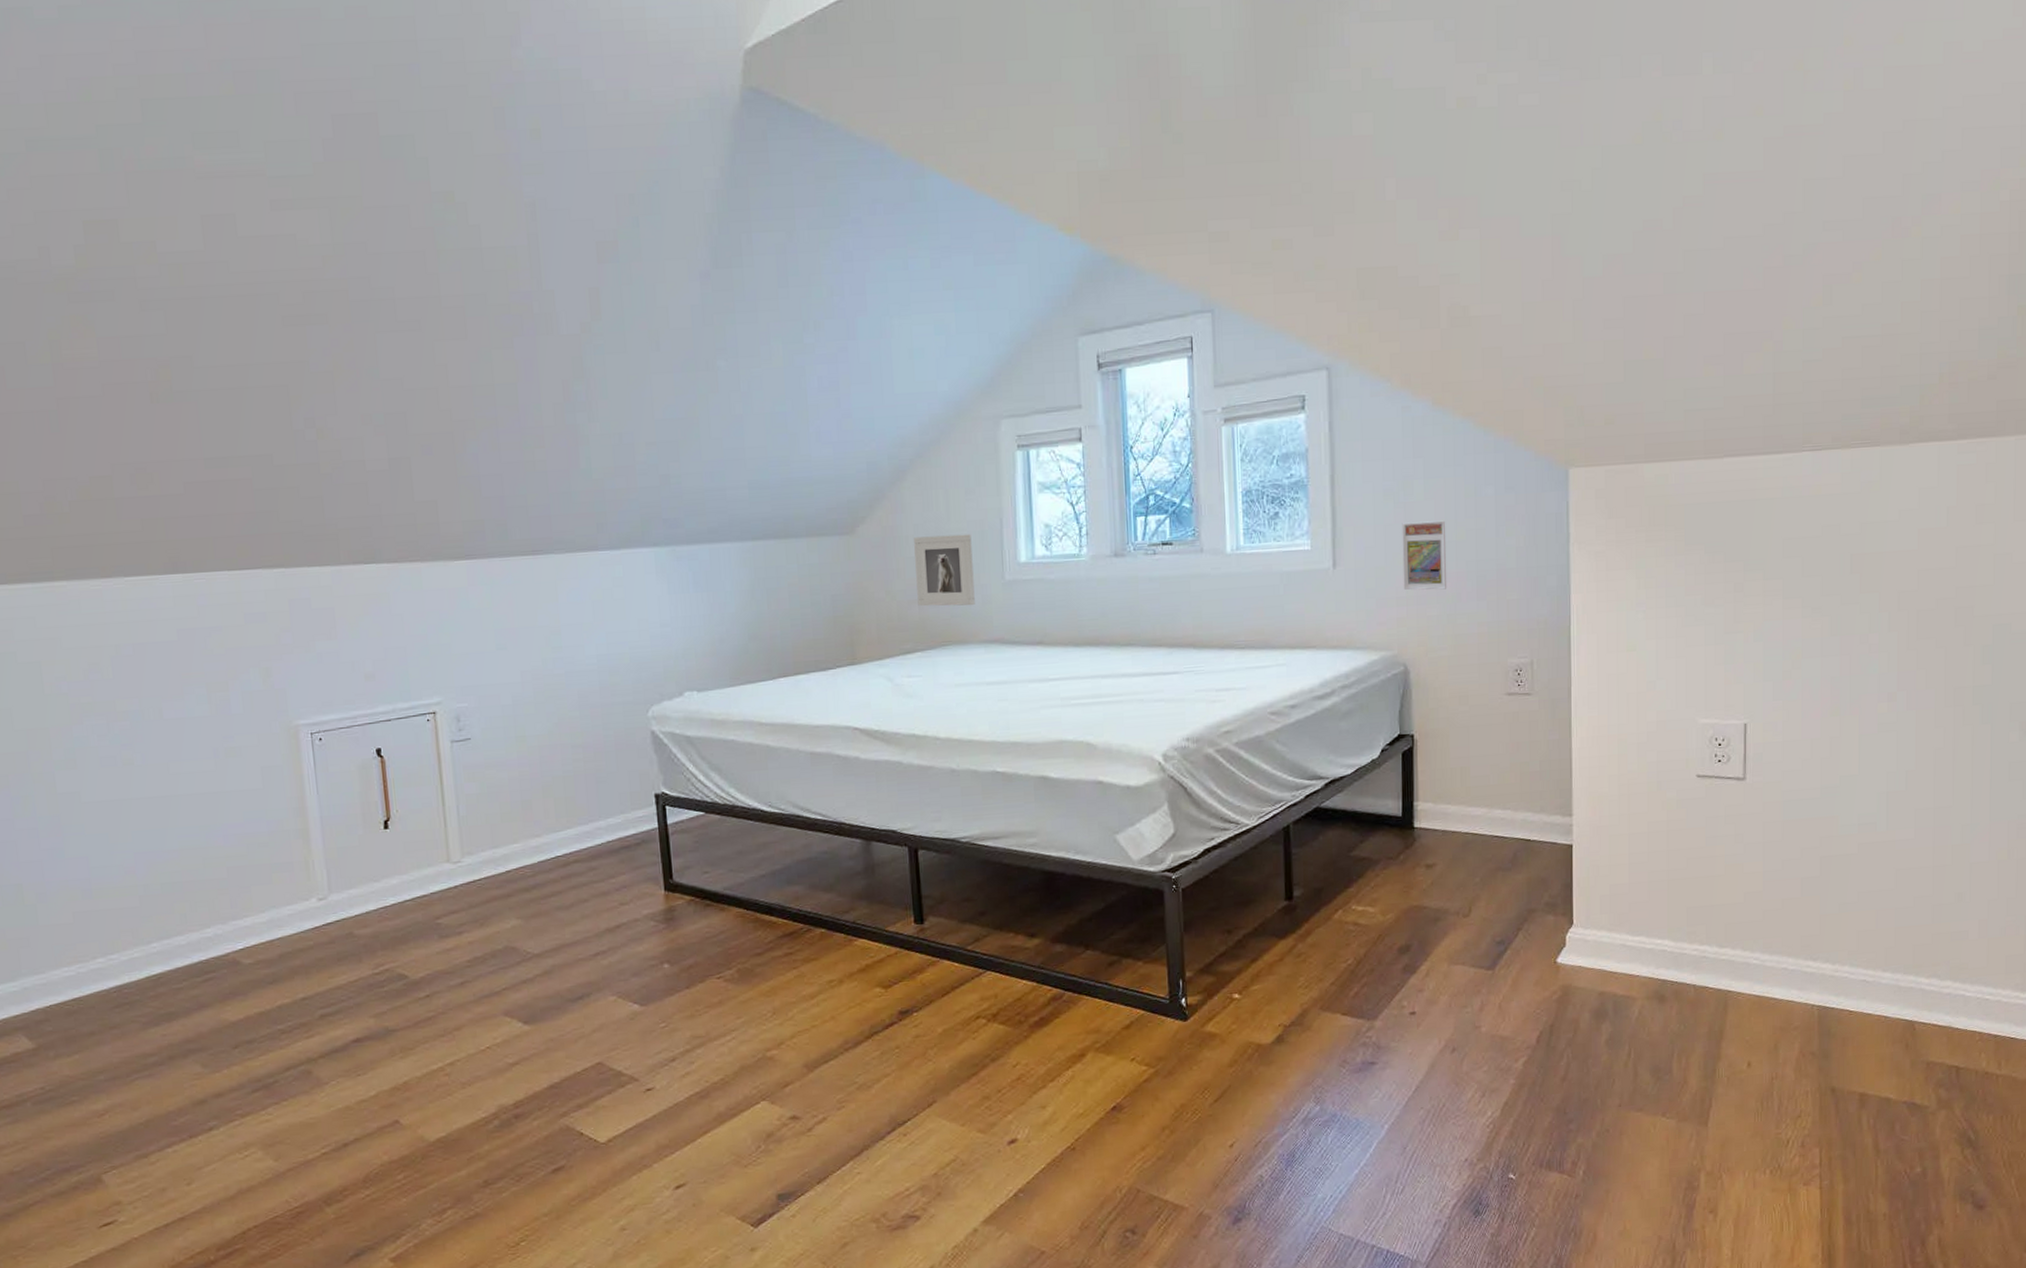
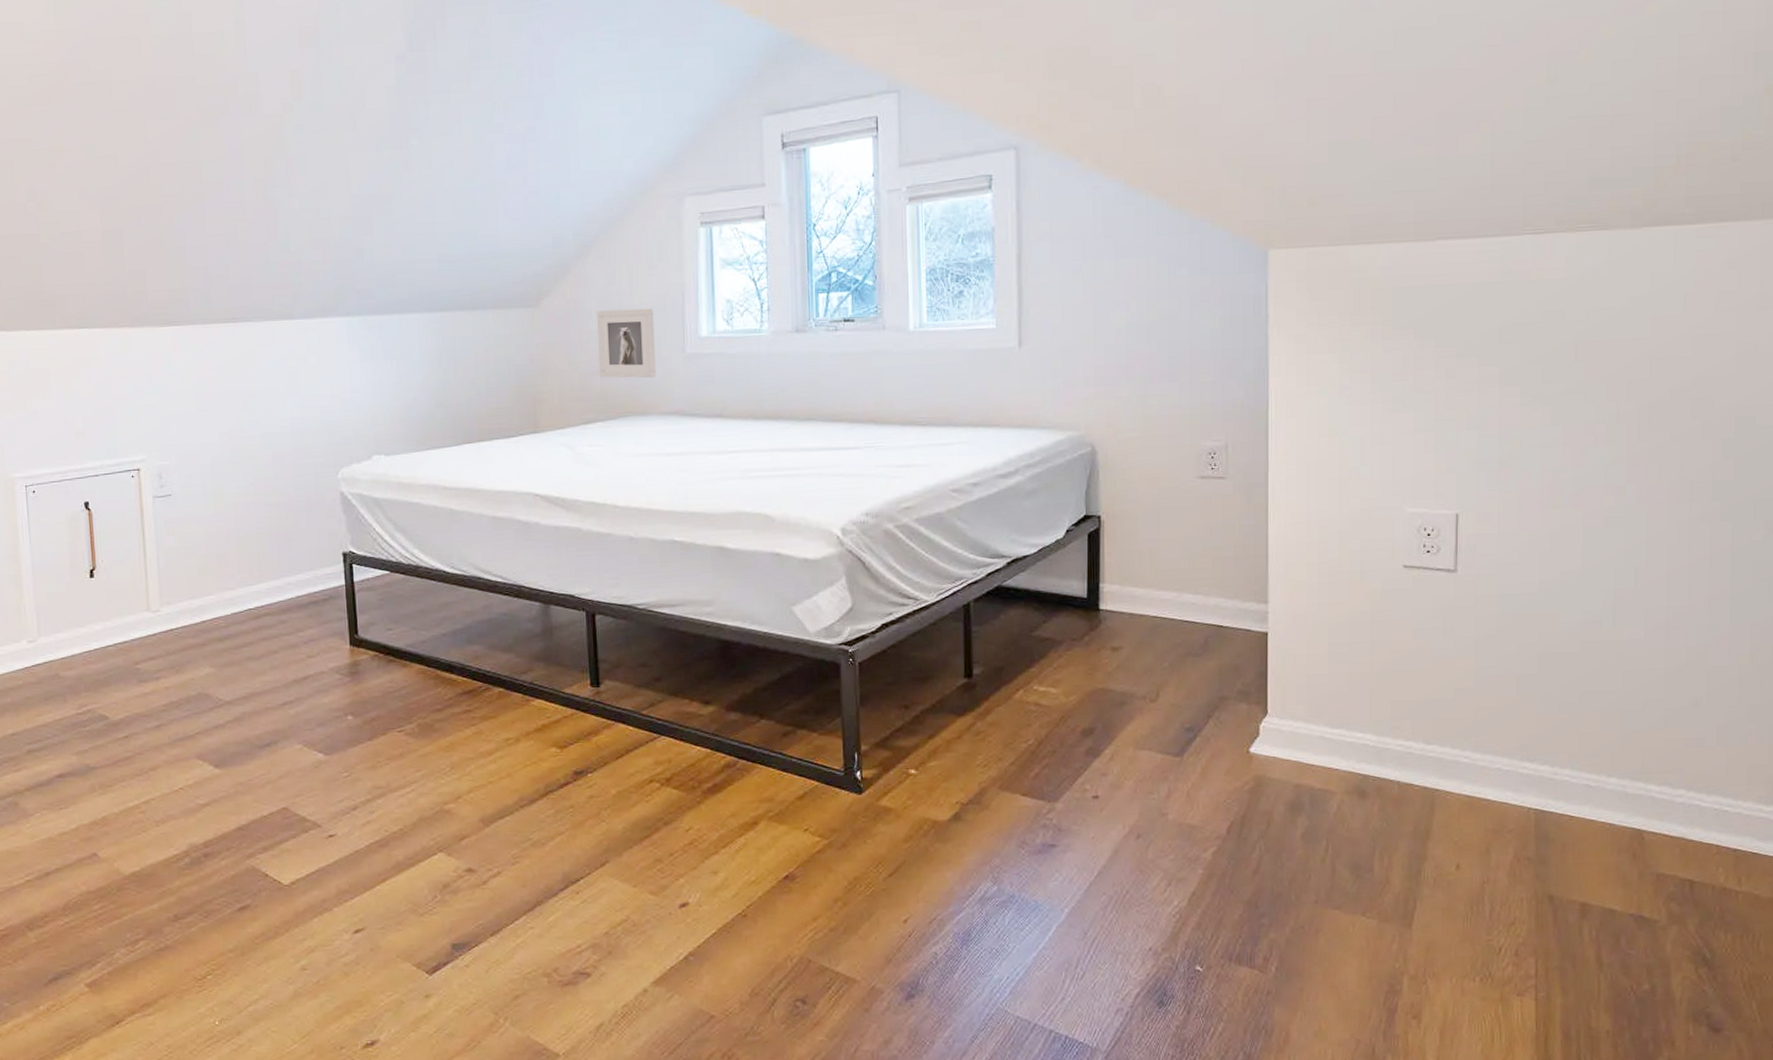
trading card display case: present [1402,520,1447,591] -> none [1091,301,1138,371]

